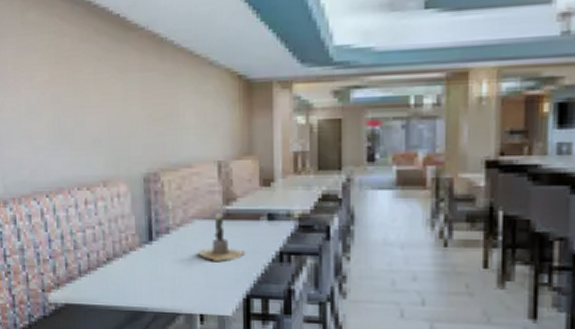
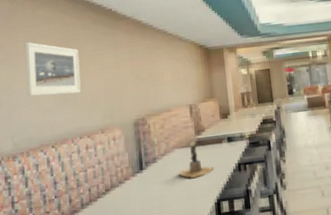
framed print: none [14,57,80,131] -> present [24,42,81,96]

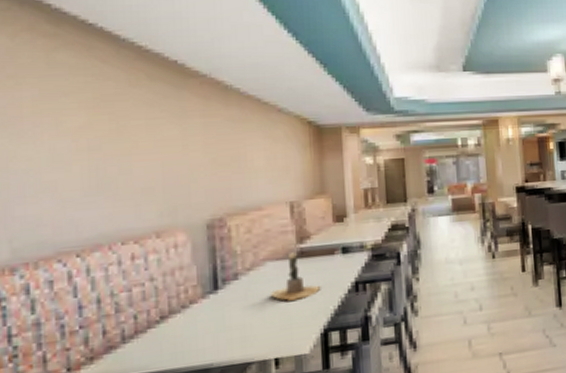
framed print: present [24,42,81,96] -> none [33,100,126,181]

